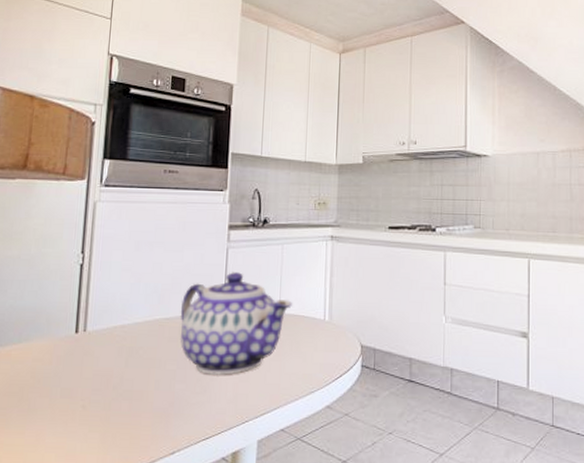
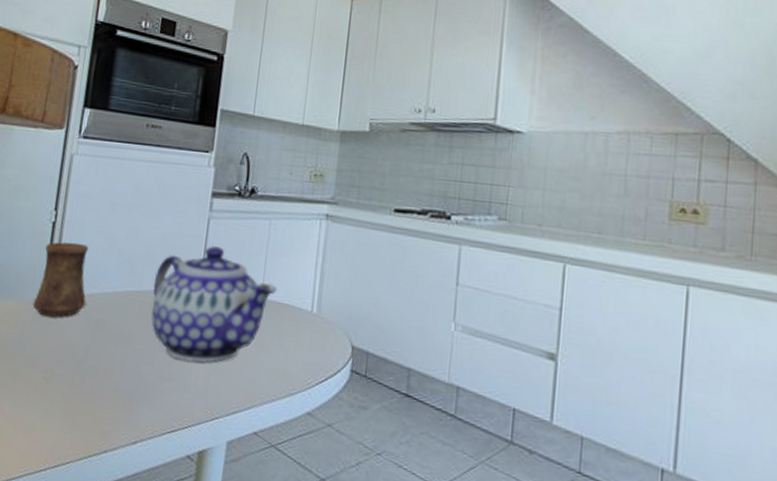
cup: none [66,280,118,350] -> present [32,242,89,317]

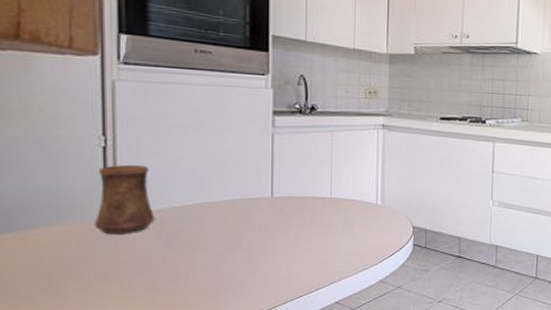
teapot: present [150,246,277,363] -> none [224,158,344,255]

